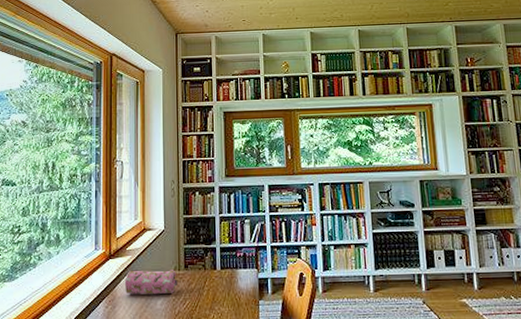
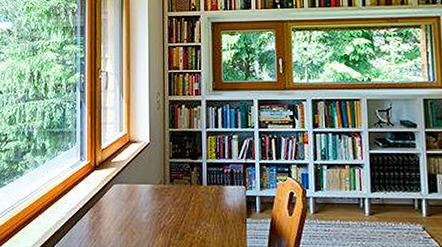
pencil case: present [124,270,177,295] -> none [109,182,163,208]

